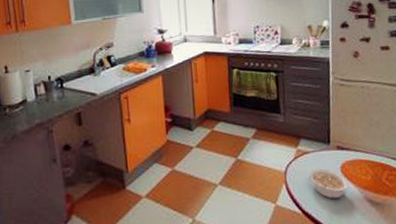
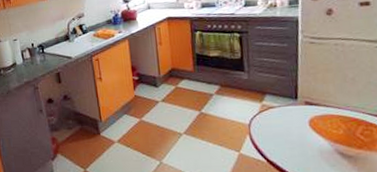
legume: present [308,168,349,200] -> none [273,122,317,151]

